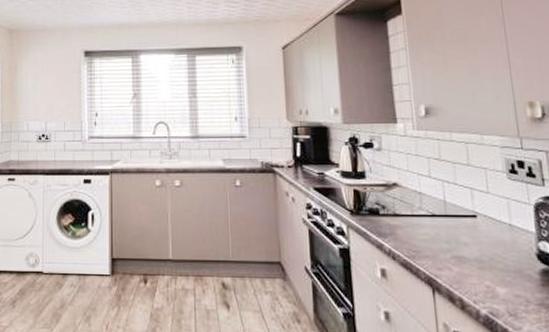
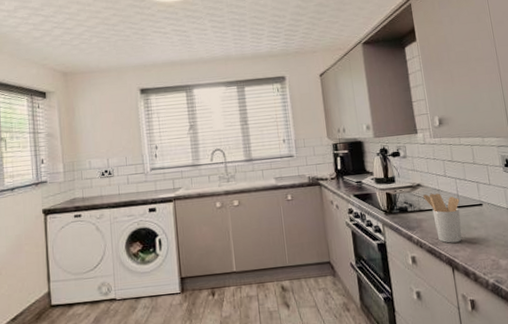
utensil holder: none [400,196,448,259] -> present [423,193,462,243]

